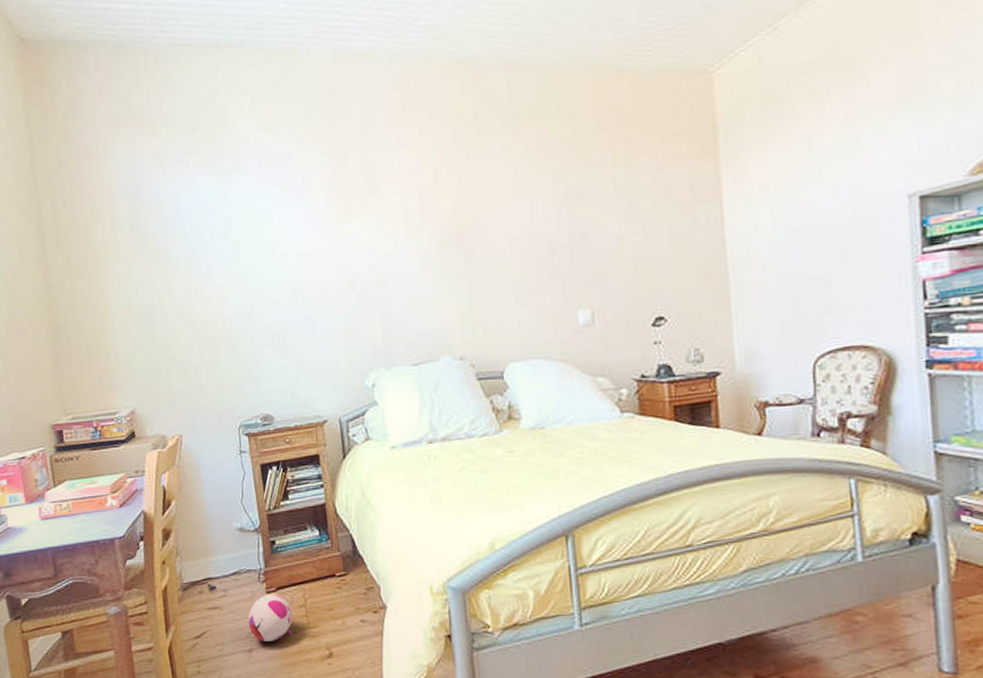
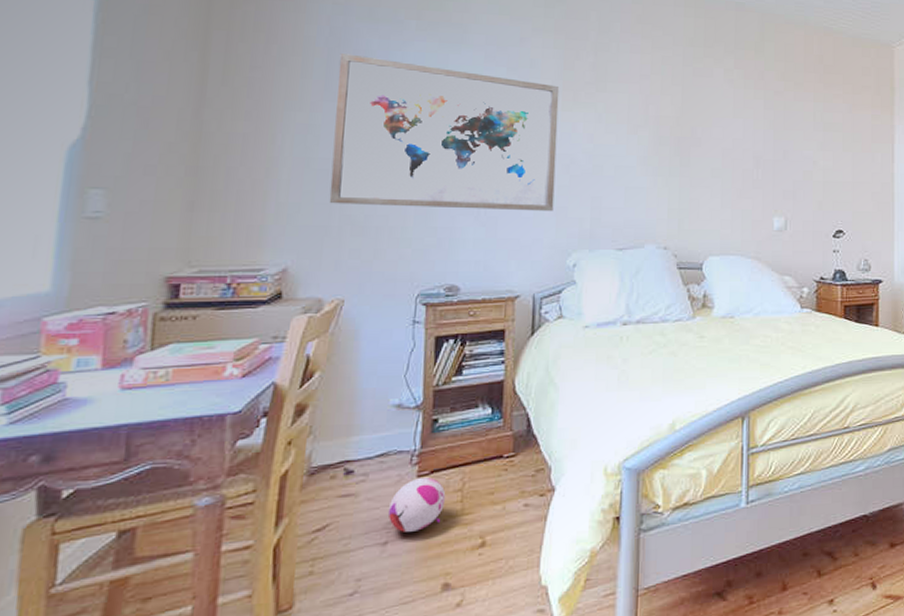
wall art: none [138,197,346,348] -> present [329,53,560,212]

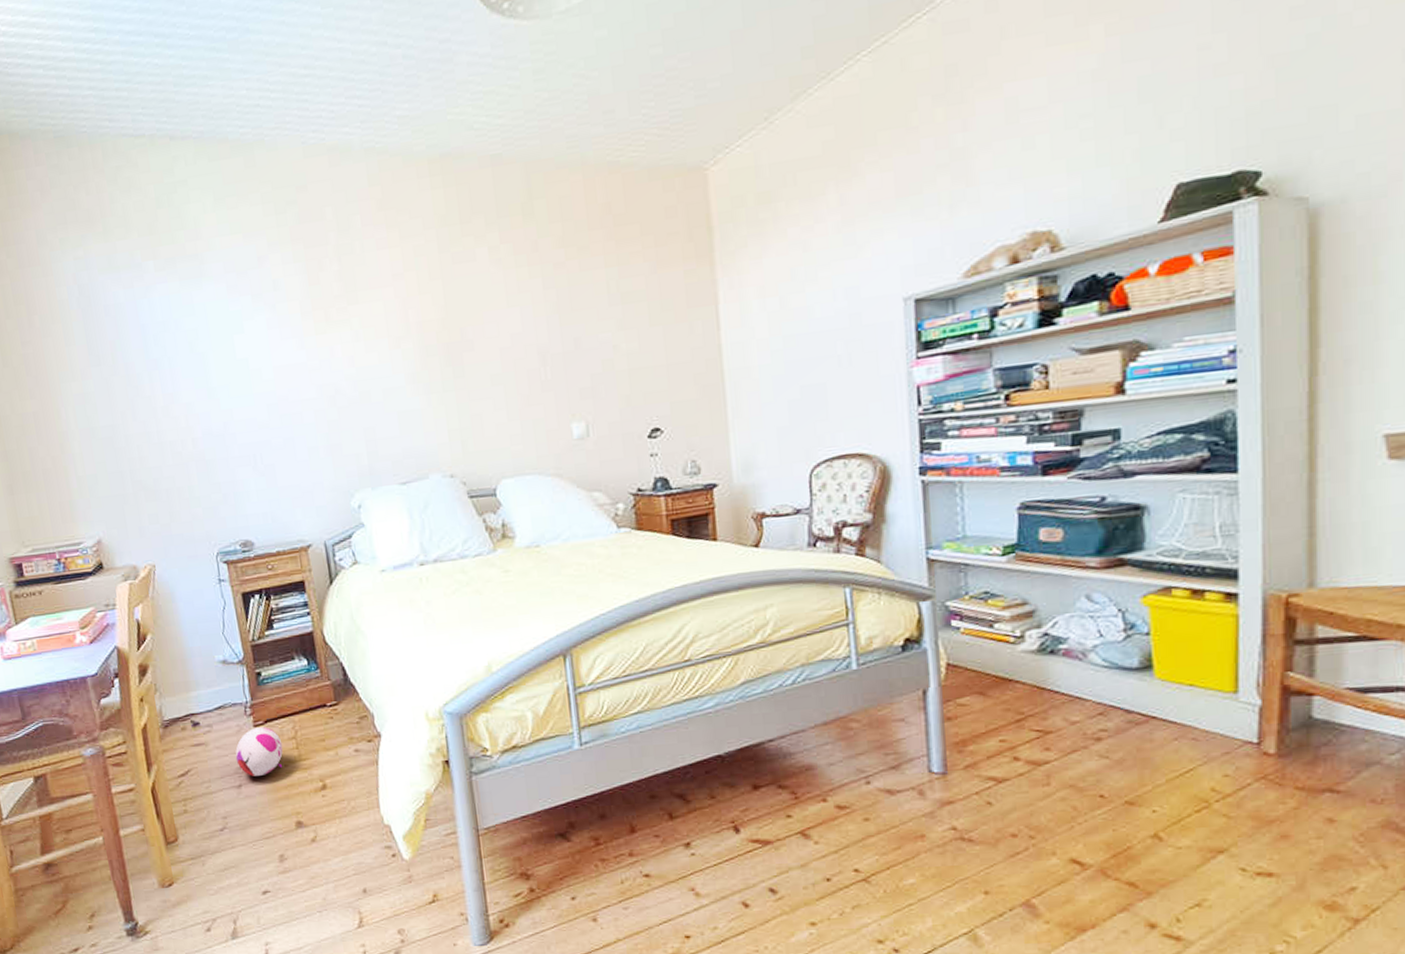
wall art: present [329,53,560,212] -> none [93,306,328,472]

